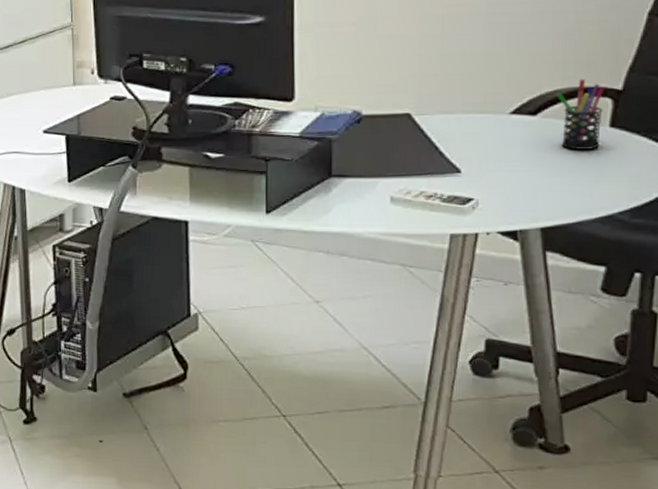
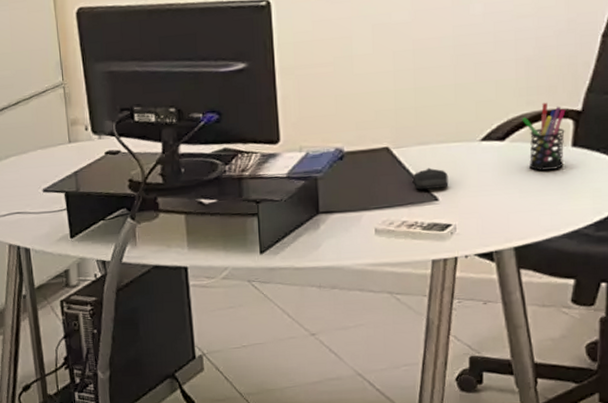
computer mouse: none [434,138,473,160] -> present [412,167,449,190]

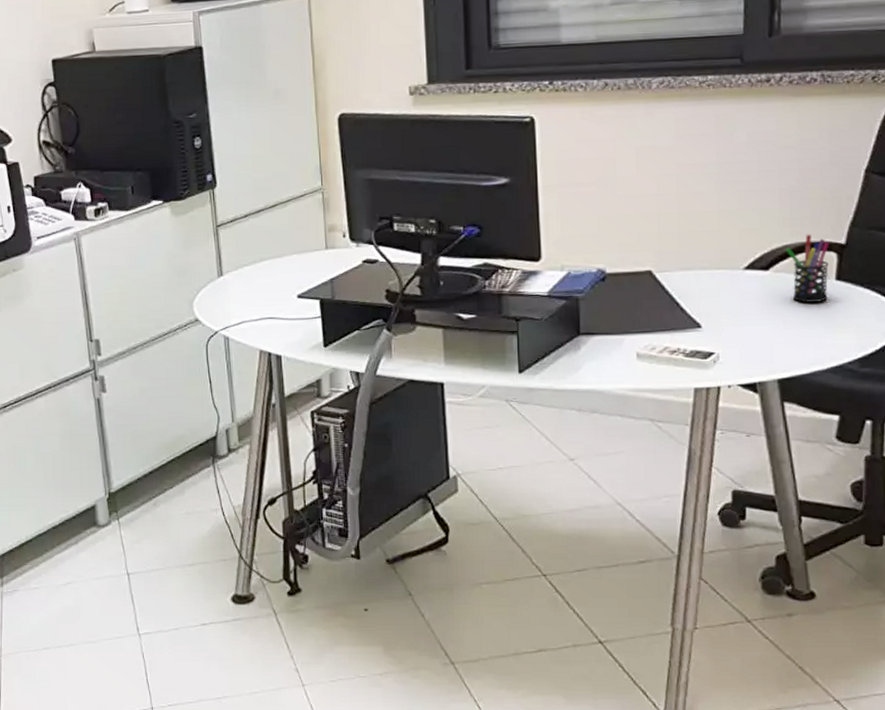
computer mouse: present [412,167,449,190] -> none [675,294,712,316]

